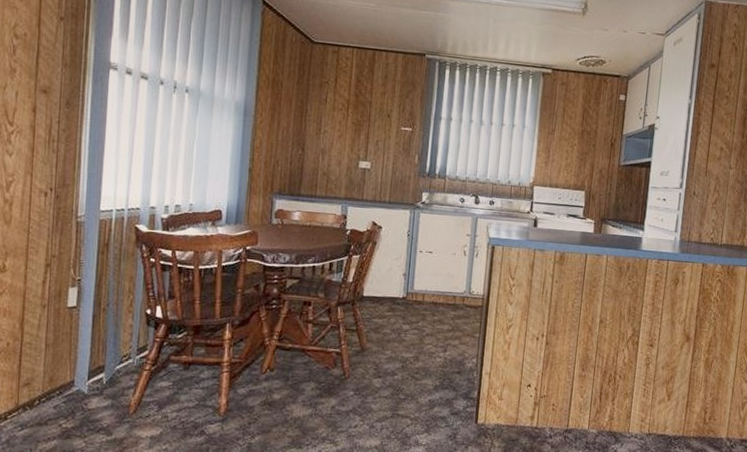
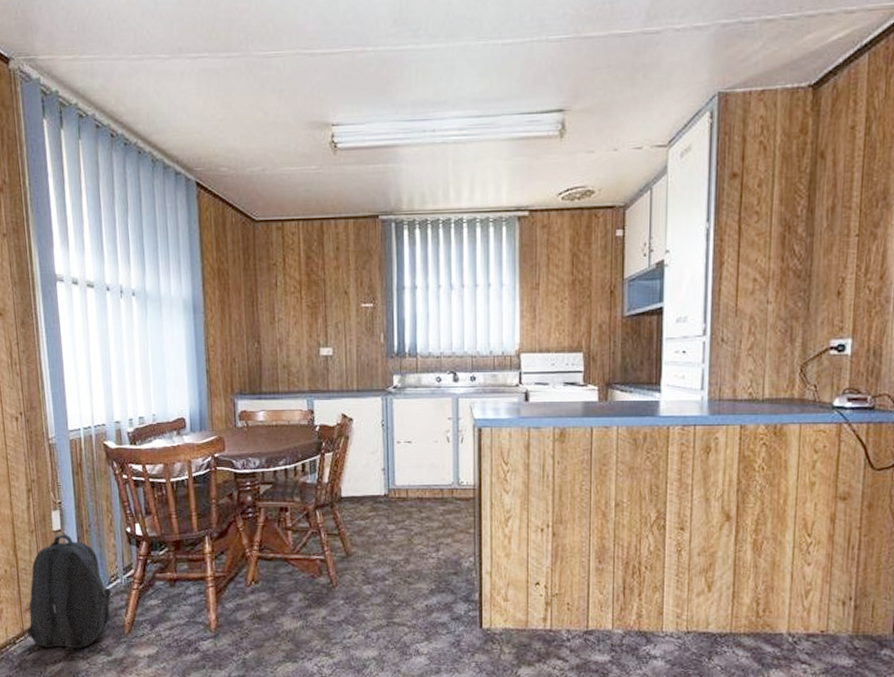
backpack: none [21,311,121,427] -> present [26,534,111,649]

